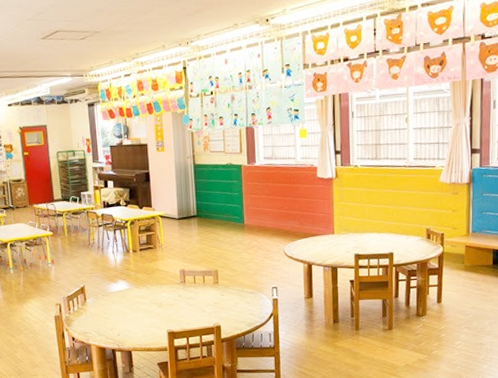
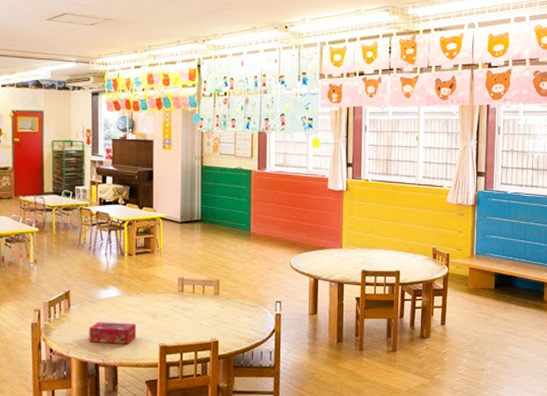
tissue box: none [104,312,147,332] -> present [89,321,137,344]

